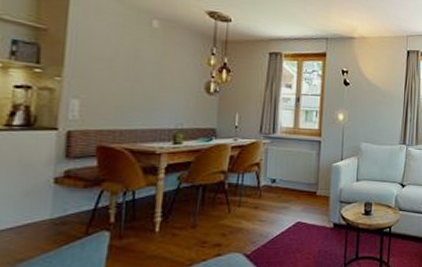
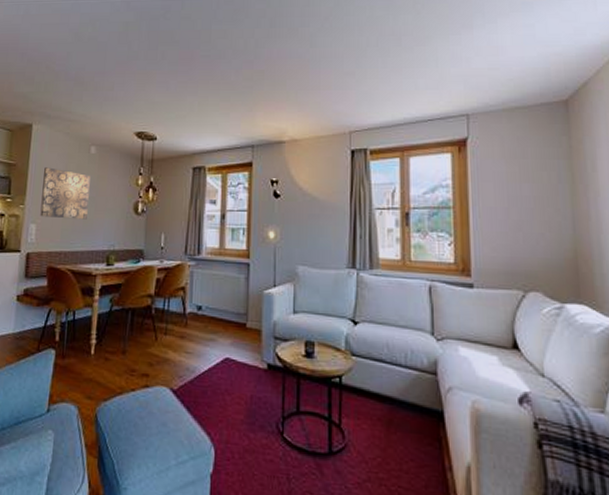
wall art: none [85,36,153,97] -> present [40,167,90,220]

